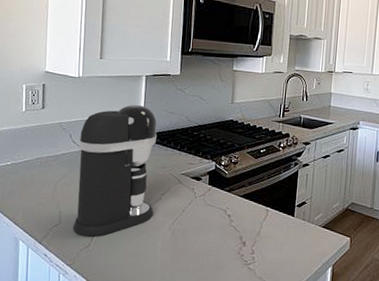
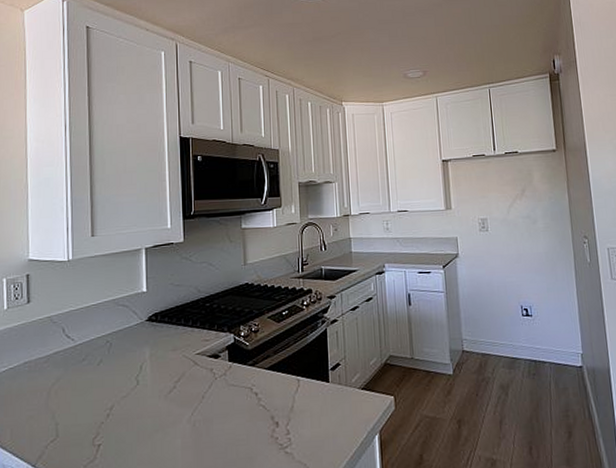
coffee maker: present [72,105,157,237] -> none [73,282,168,448]

